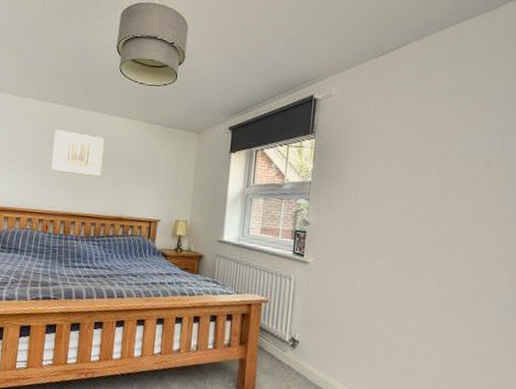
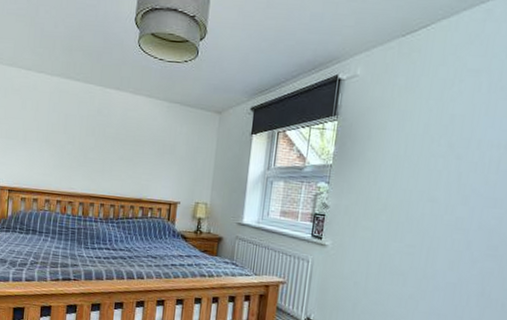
wall art: present [51,130,105,177] -> none [68,108,123,158]

